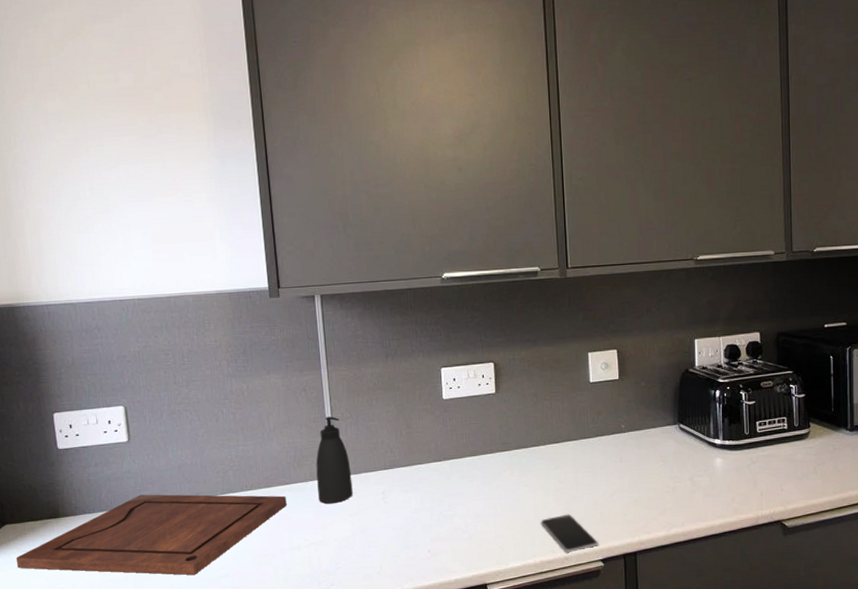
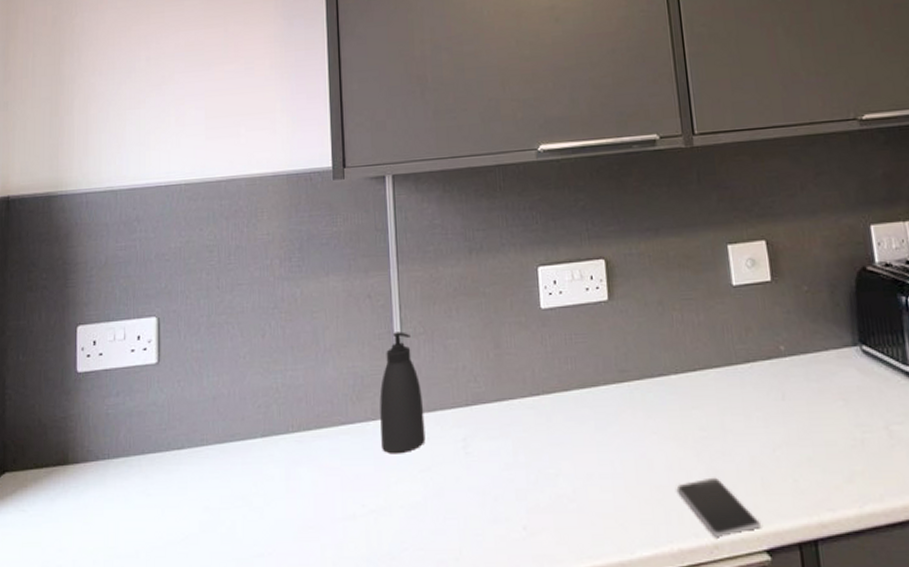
cutting board: present [15,494,287,576] -> none [10,435,341,553]

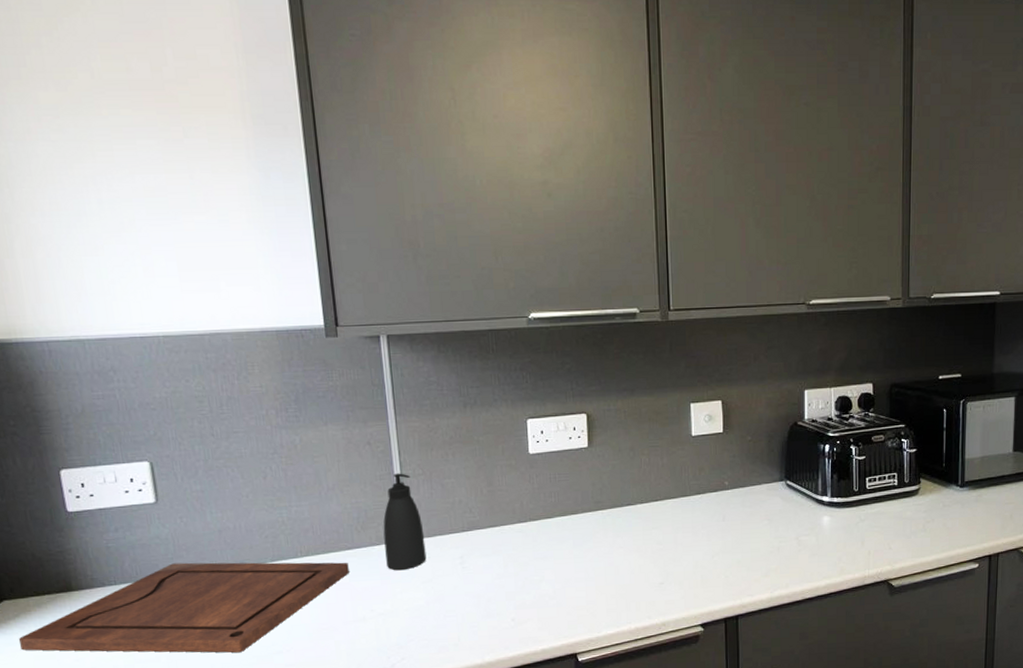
cutting board: none [10,435,341,553] -> present [18,562,349,653]
smartphone: present [676,477,760,538] -> none [636,577,698,619]

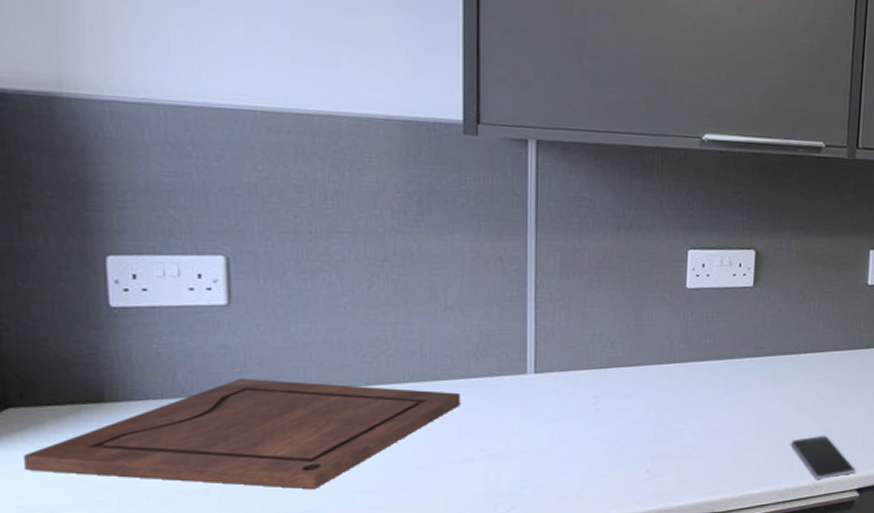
soap dispenser: present [383,473,427,570] -> none [506,296,555,406]
smartphone: none [636,577,698,619] -> present [790,435,855,480]

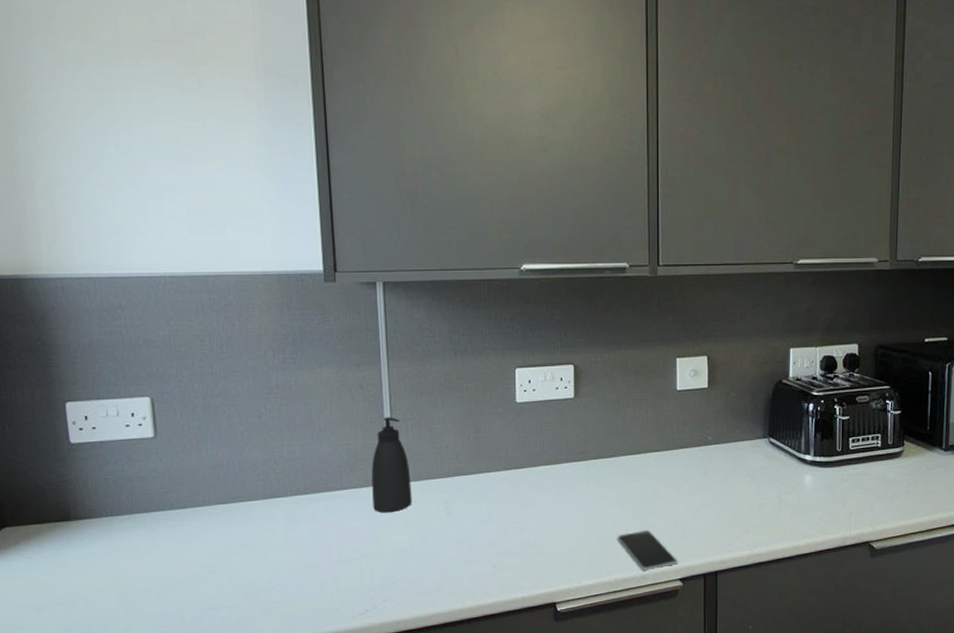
cutting board: present [22,378,460,490] -> none [16,497,337,588]
soap dispenser: none [506,296,555,406] -> present [371,417,412,512]

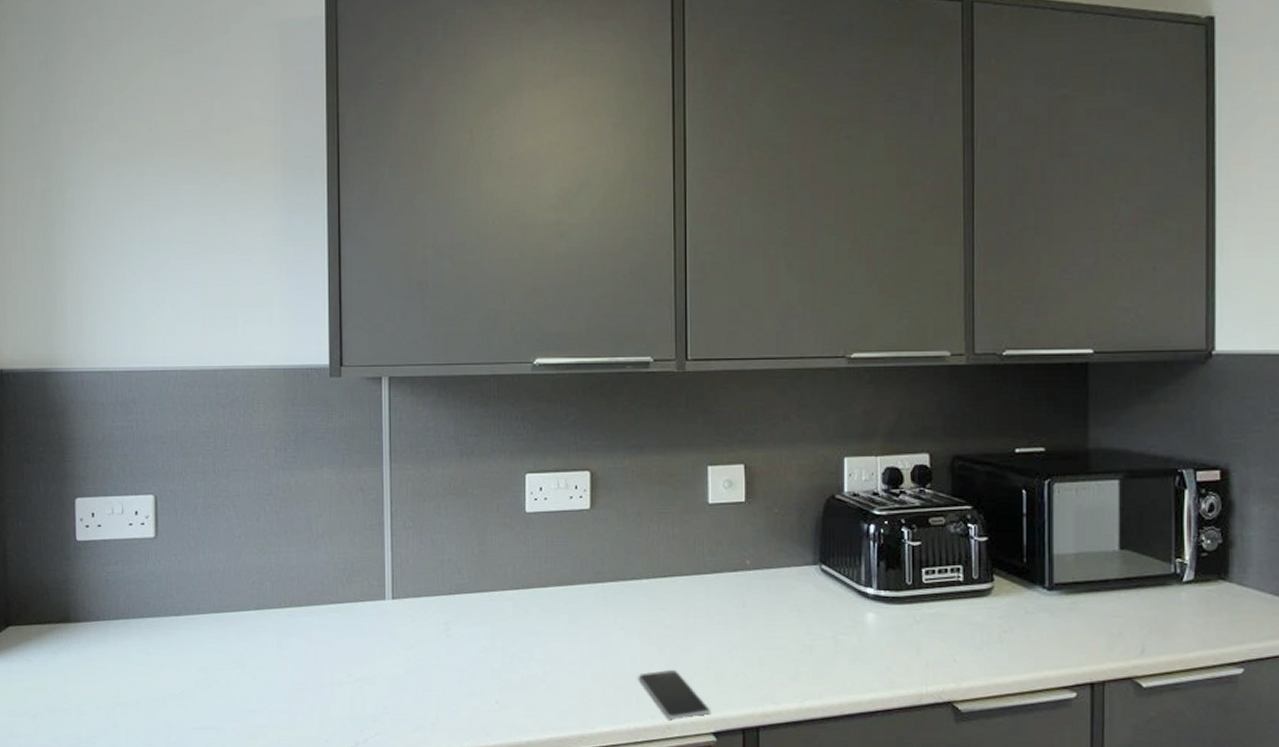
soap dispenser: present [371,417,412,512] -> none [368,524,410,631]

